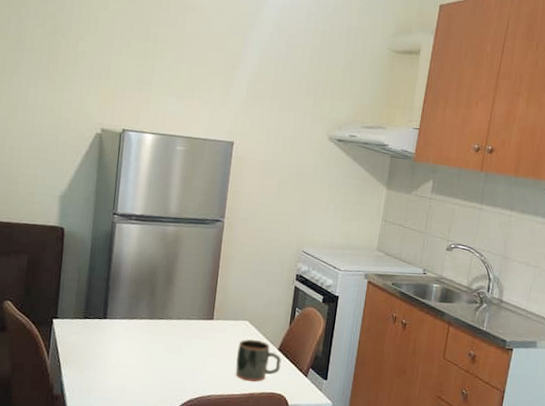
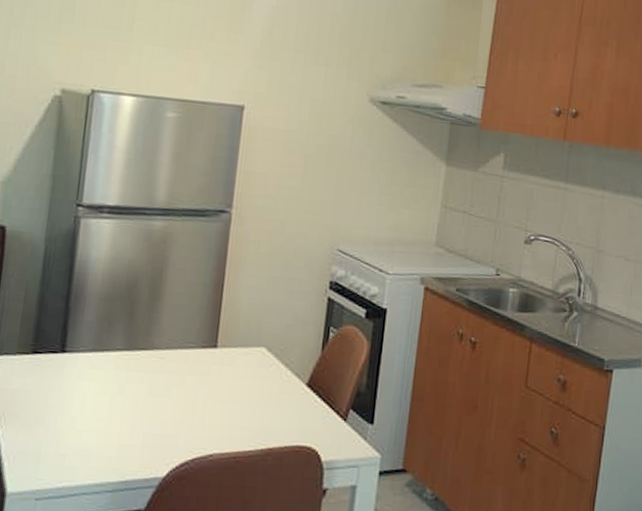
mug: present [235,339,282,381] -> none [247,372,312,431]

